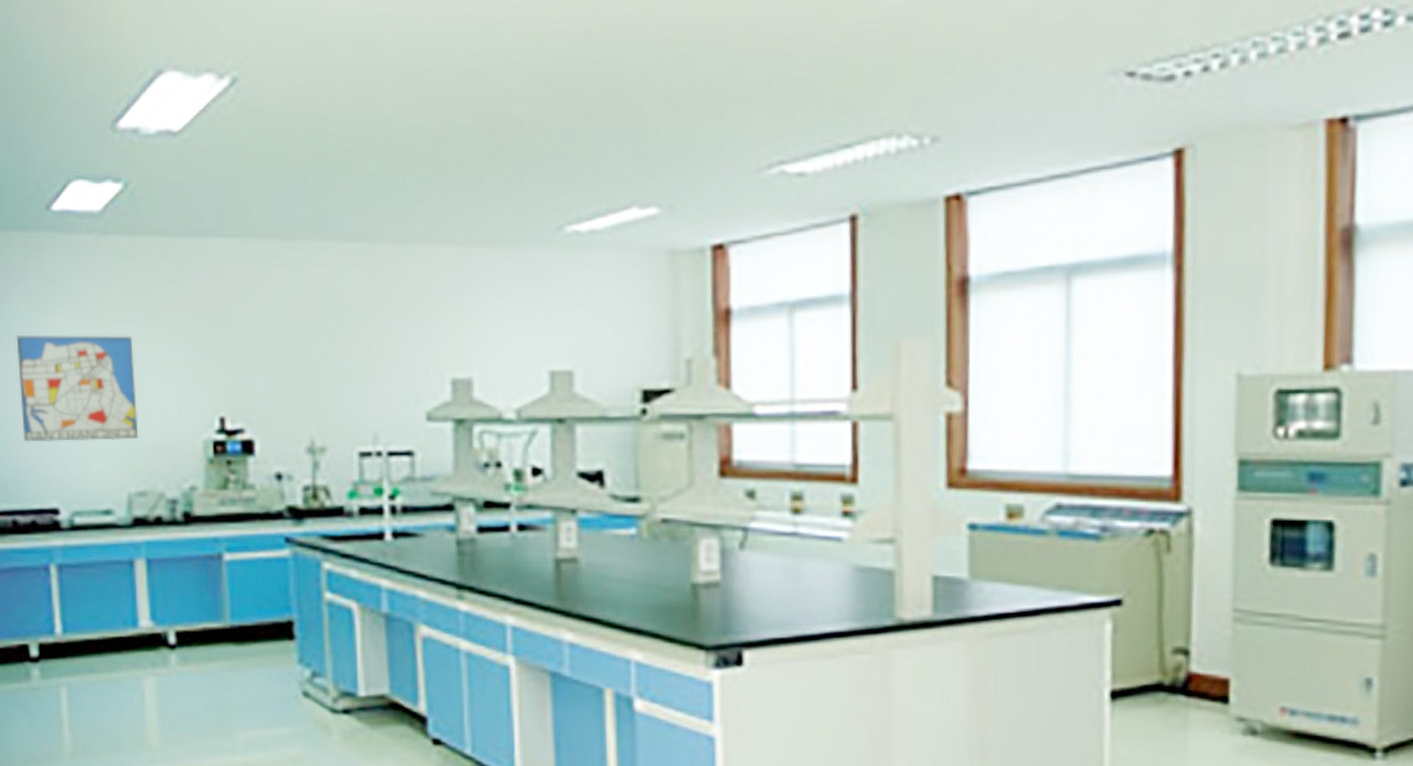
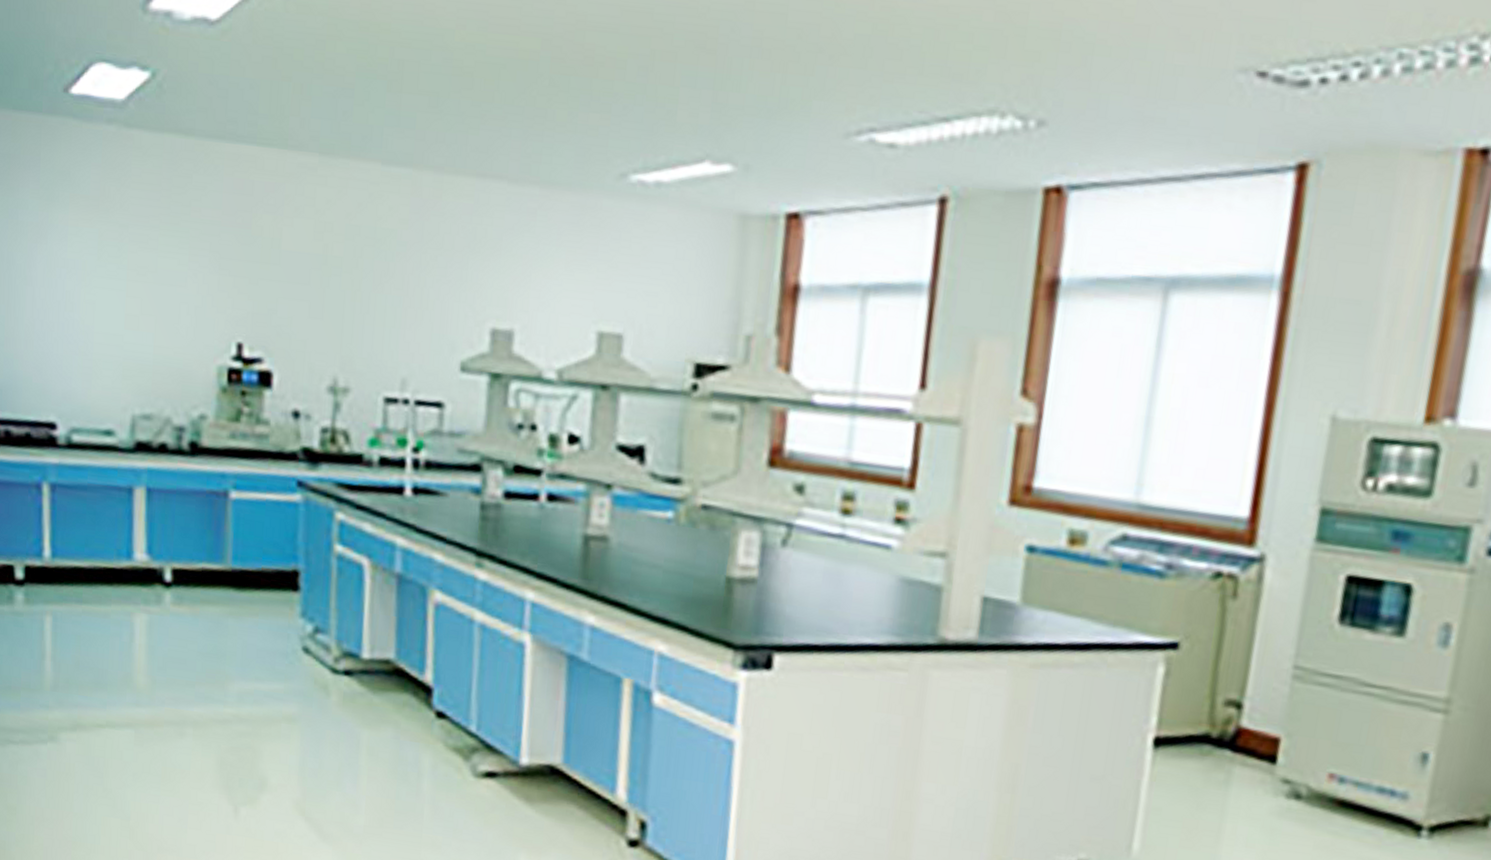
wall art: present [16,335,139,442] -> none [21,229,149,356]

